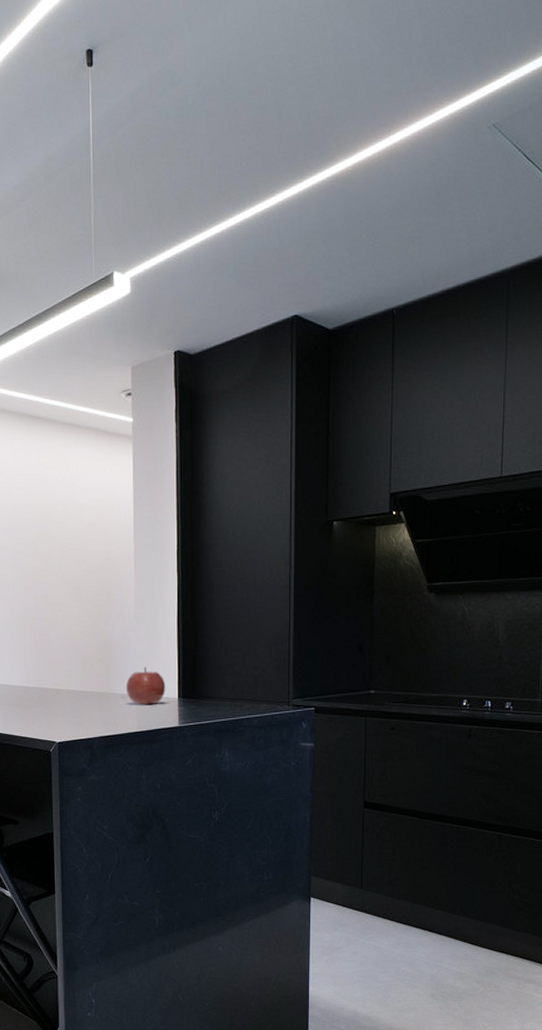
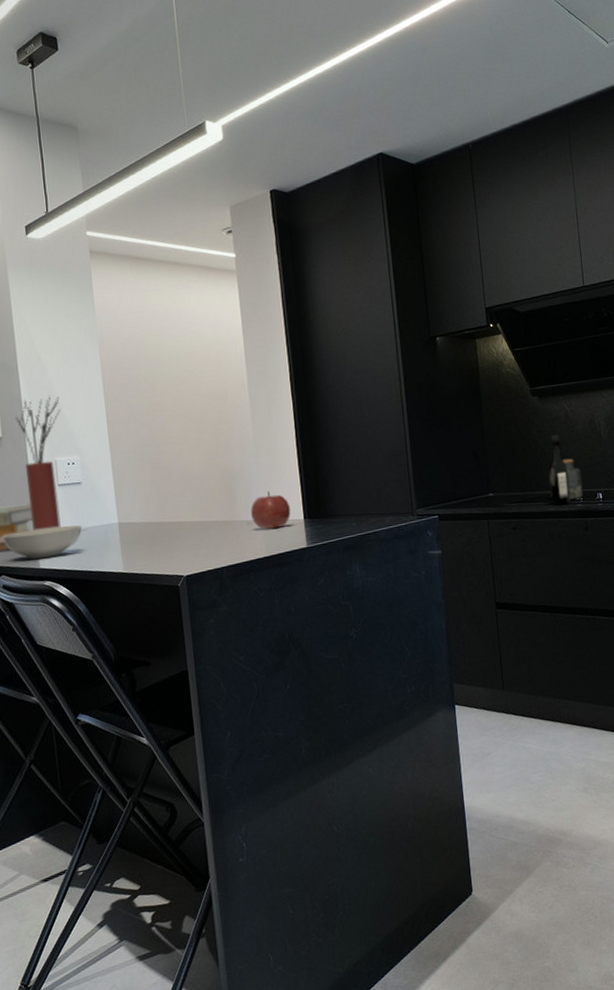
jar: none [435,662,472,705] -> present [548,458,584,500]
bottle: none [436,635,457,710] -> present [549,435,571,506]

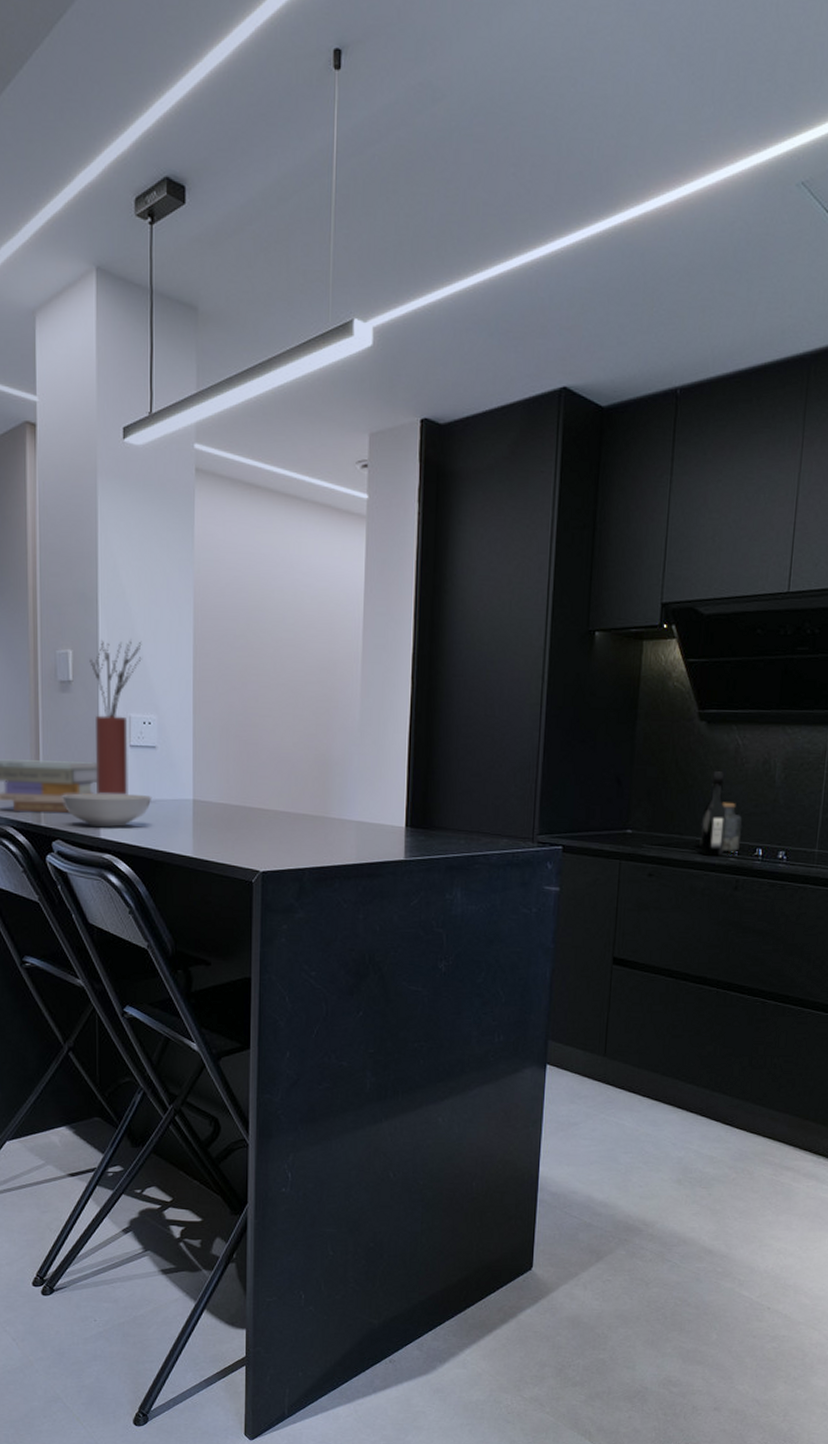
fruit: present [250,491,291,529] -> none [344,788,392,833]

